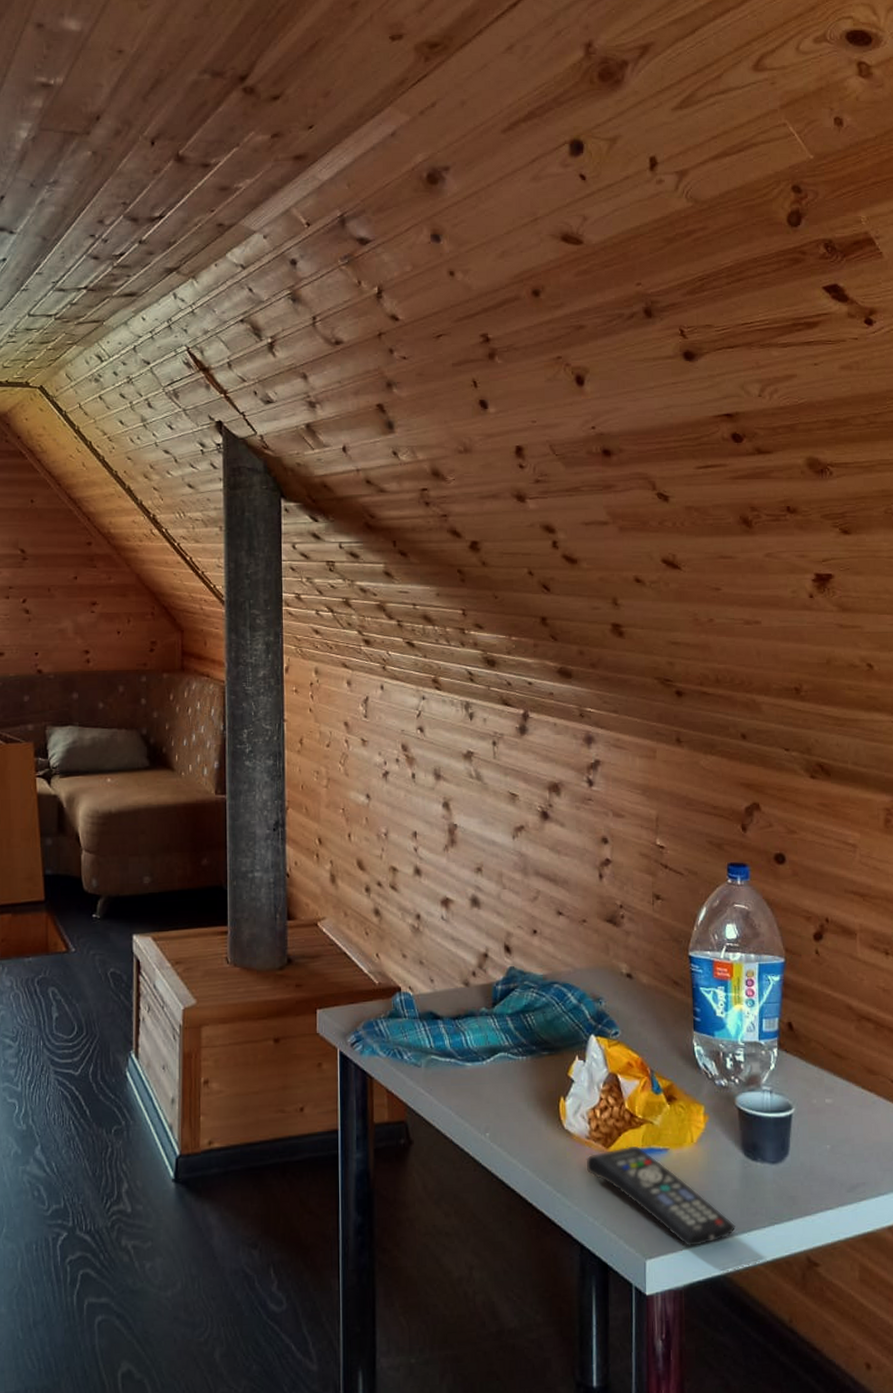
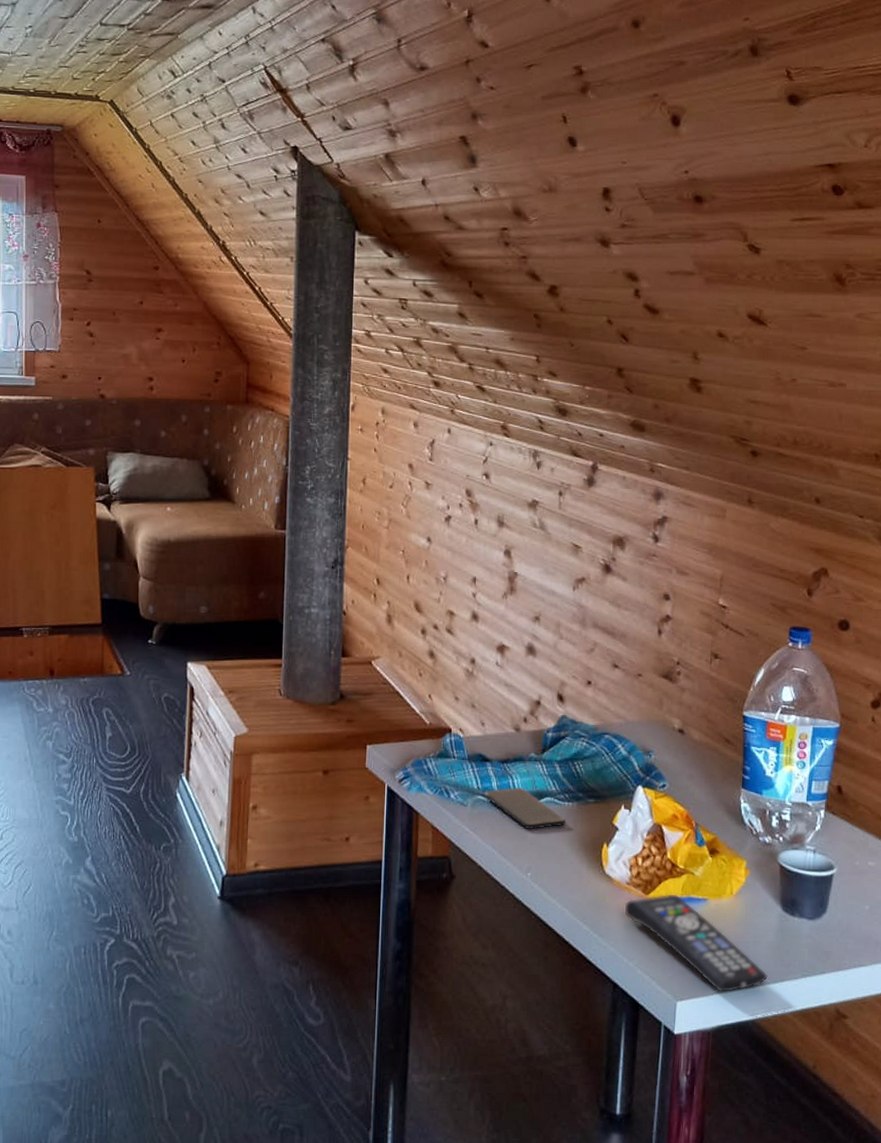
smartphone: none [437,1044,522,1087] -> present [484,788,567,829]

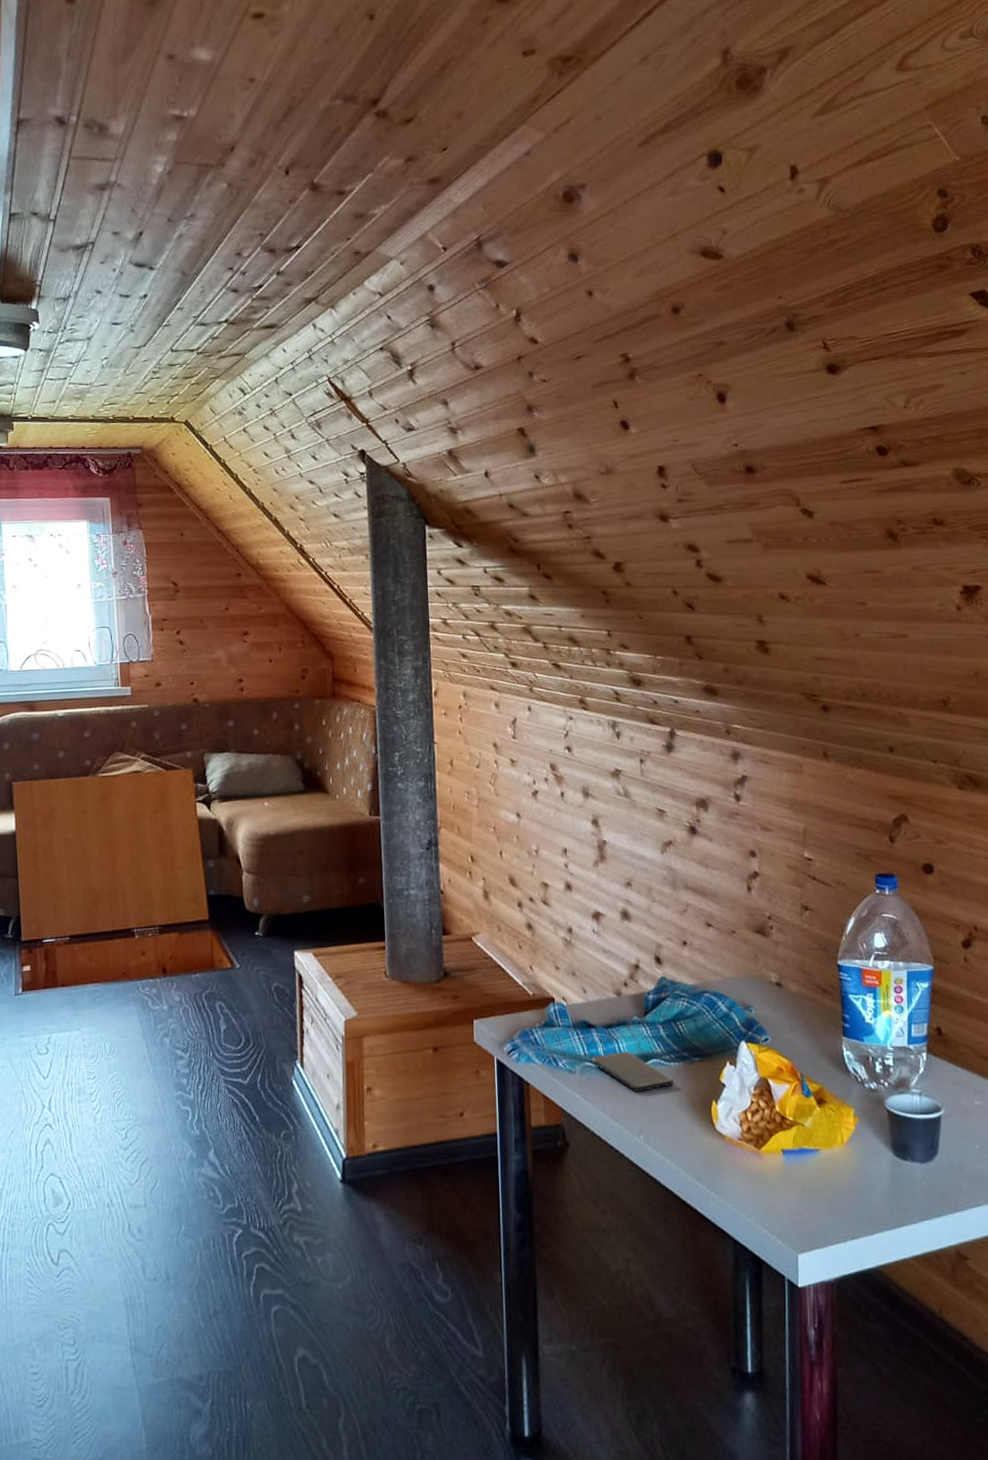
remote control: present [624,894,768,992] -> none [738,1146,886,1242]

